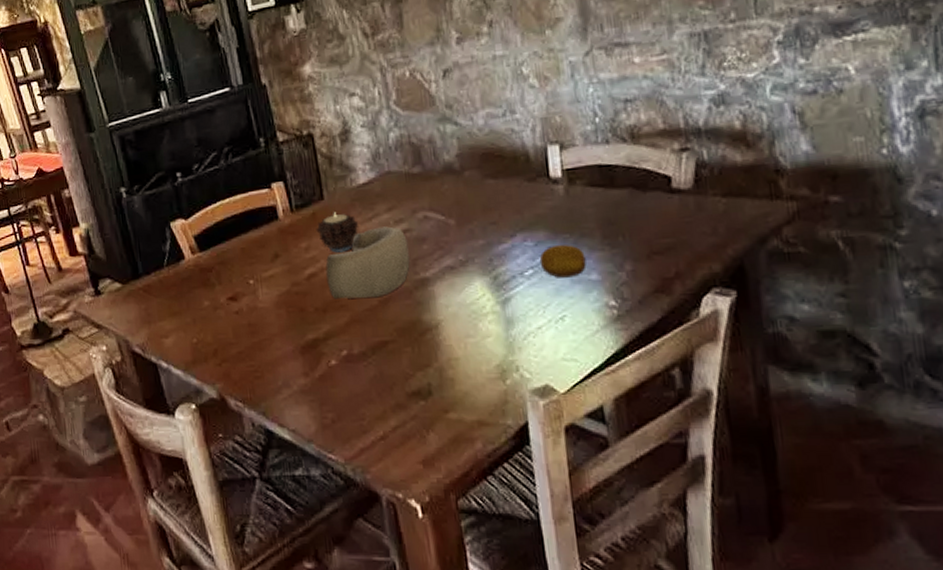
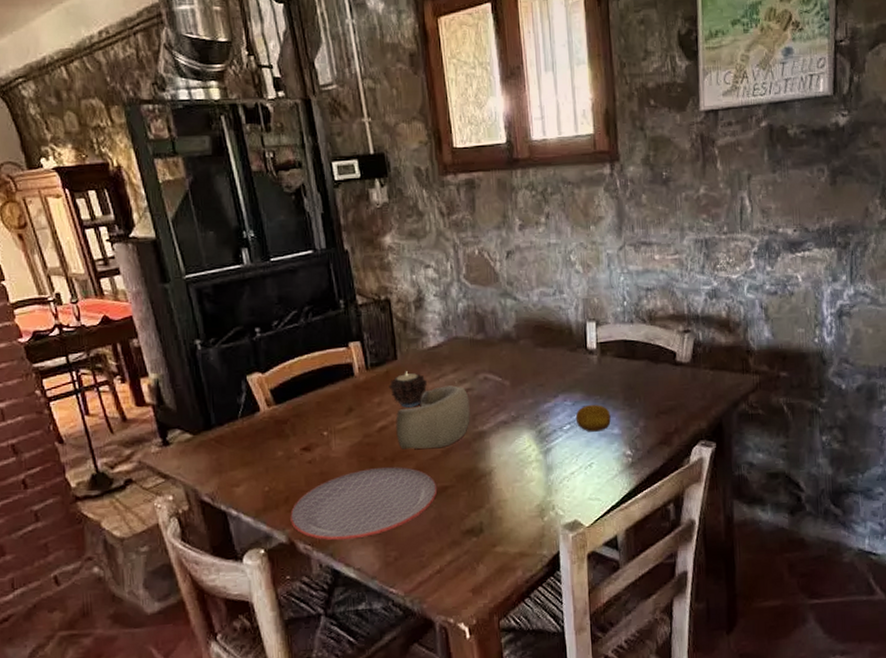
plate: none [219,317,377,398] -> present [290,466,438,541]

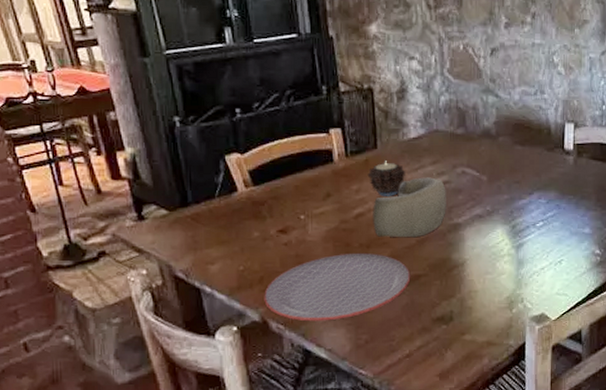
fruit: present [575,404,611,432] -> none [549,203,583,230]

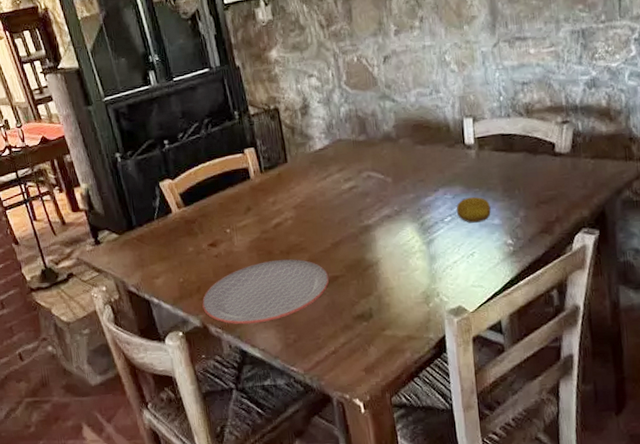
candle: present [367,161,406,196] -> none [281,173,316,206]
decorative bowl: present [373,177,446,238] -> none [289,184,356,244]
fruit: none [549,203,583,230] -> present [456,196,491,223]

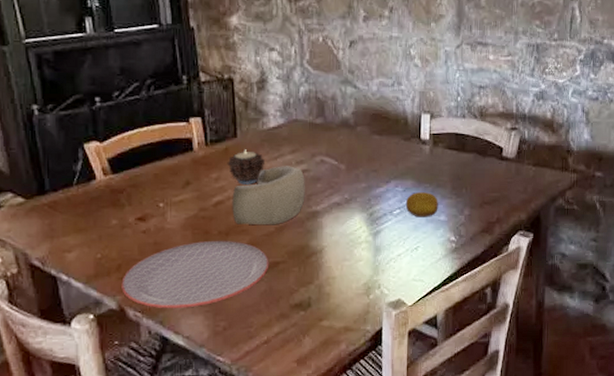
candle: none [281,173,316,206] -> present [227,149,266,184]
decorative bowl: none [289,184,356,244] -> present [232,166,305,225]

